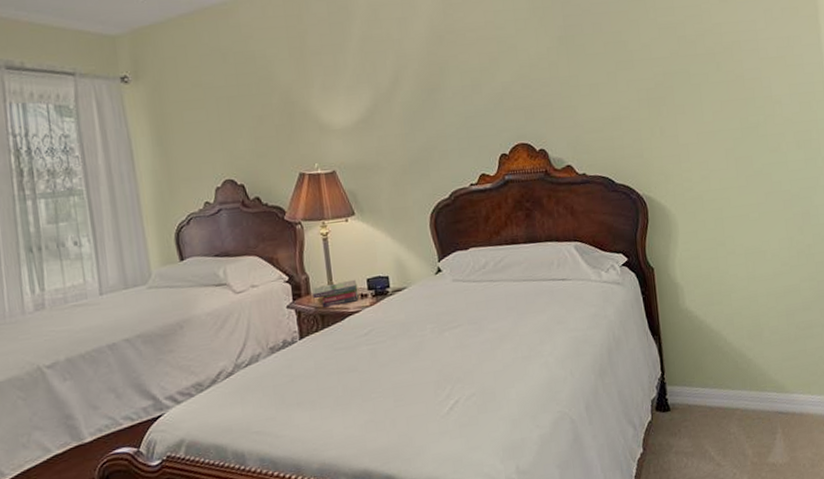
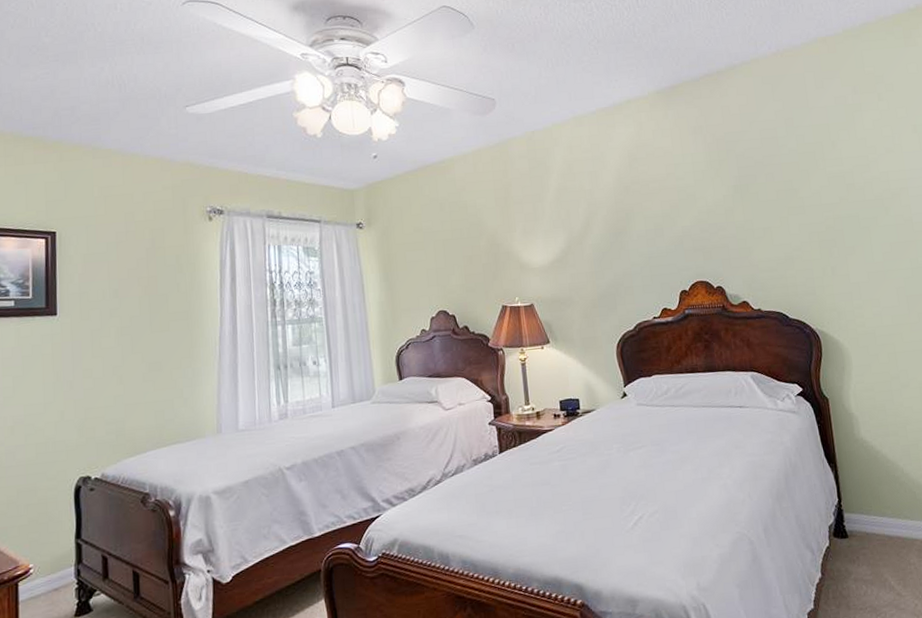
books: present [312,279,359,308] -> none [511,400,552,425]

